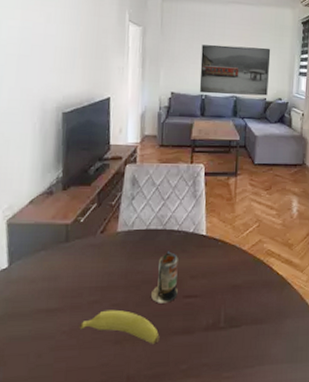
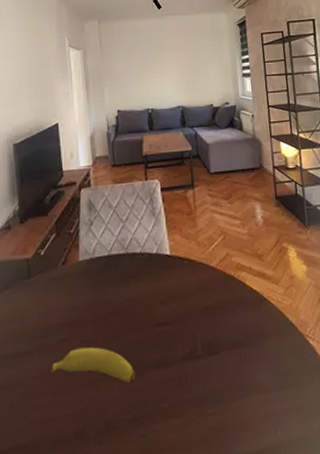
can: present [151,251,178,303] -> none [121,276,149,336]
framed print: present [199,44,271,96] -> none [142,54,214,108]

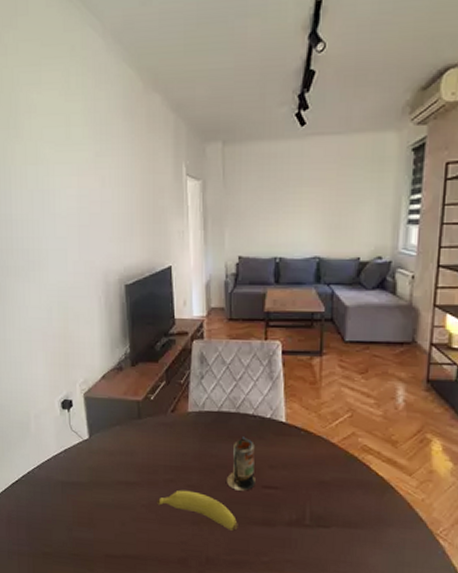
can: none [121,276,149,336] -> present [227,436,255,491]

